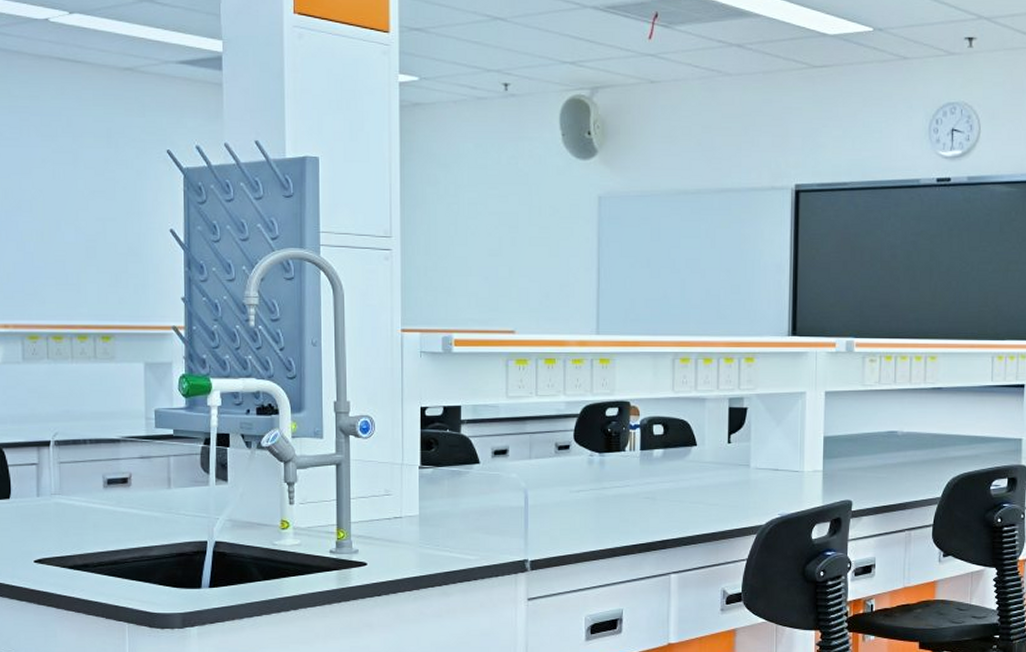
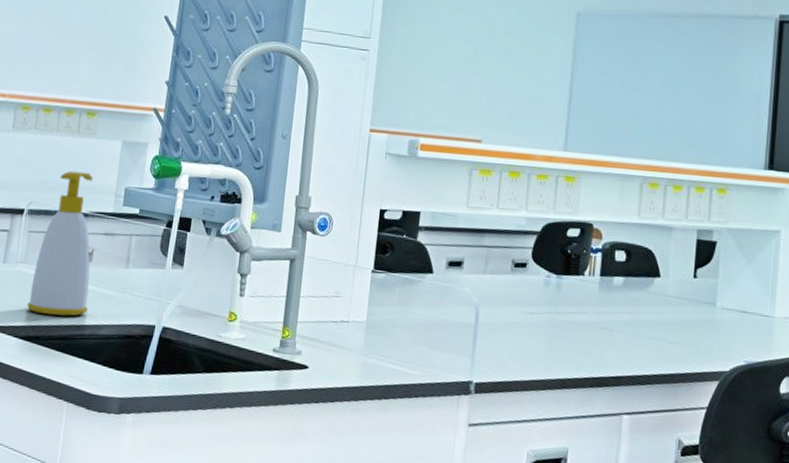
soap bottle: none [70,397,136,543] -> present [27,170,94,317]

